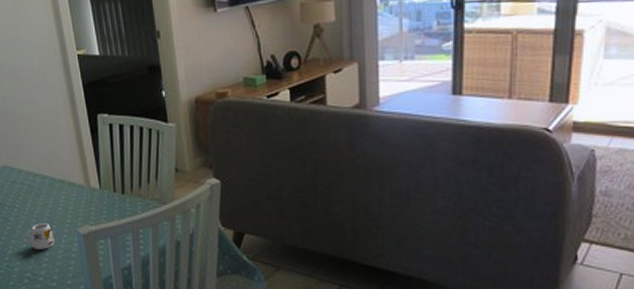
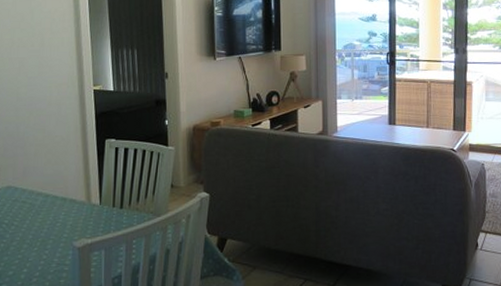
mug: present [23,223,55,250] -> none [17,239,49,265]

